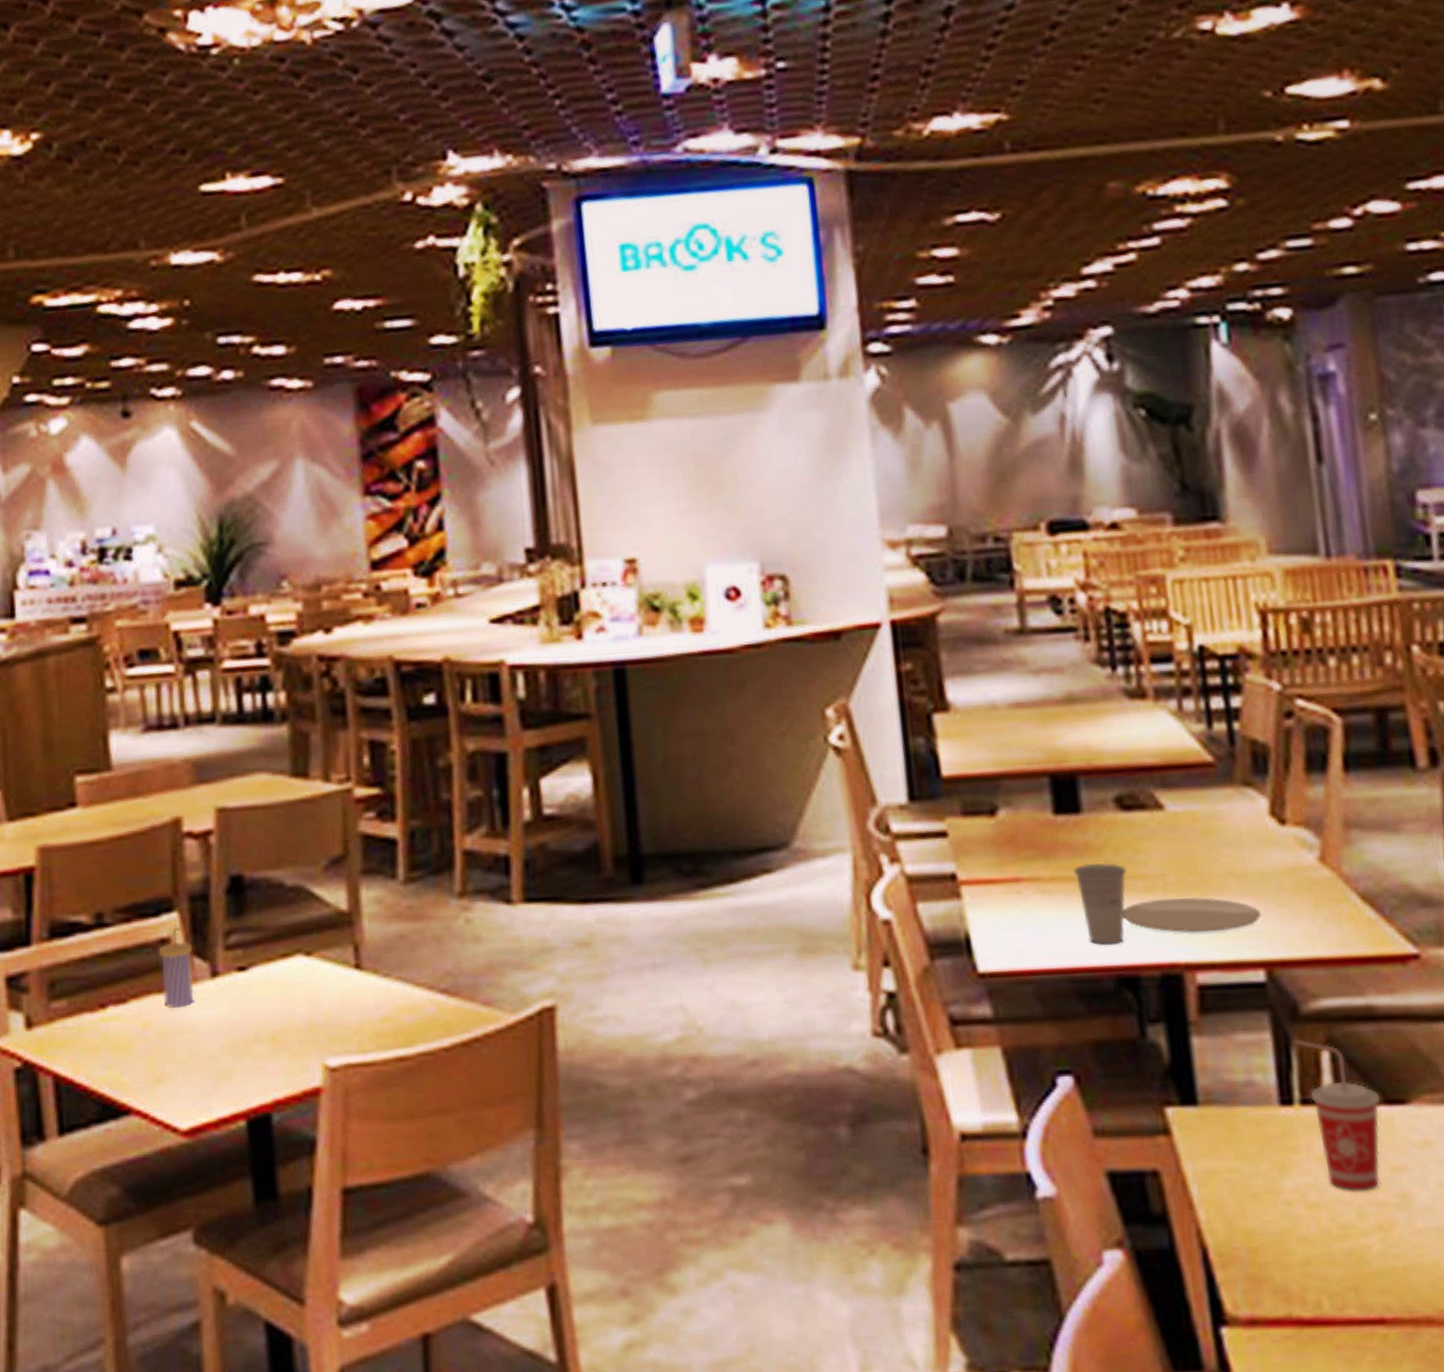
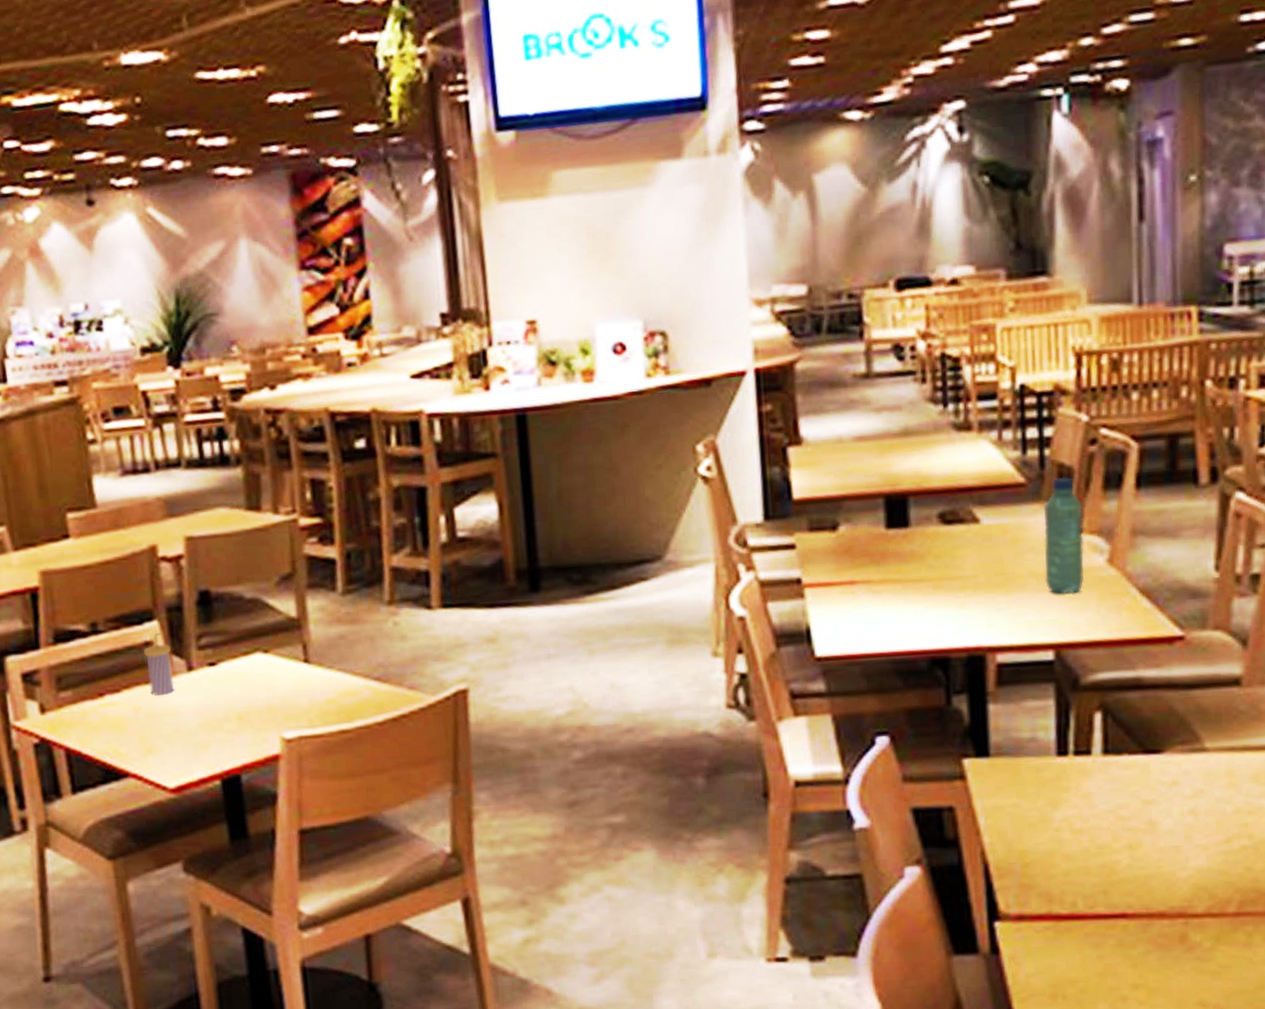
cup: present [1073,863,1127,944] -> none [900,567,945,633]
plate: present [1123,896,1263,933] -> none [939,593,1056,622]
water bottle: none [1237,755,1294,899] -> present [1043,476,1085,594]
beverage cup: present [1293,1039,1381,1191] -> none [1072,704,1140,820]

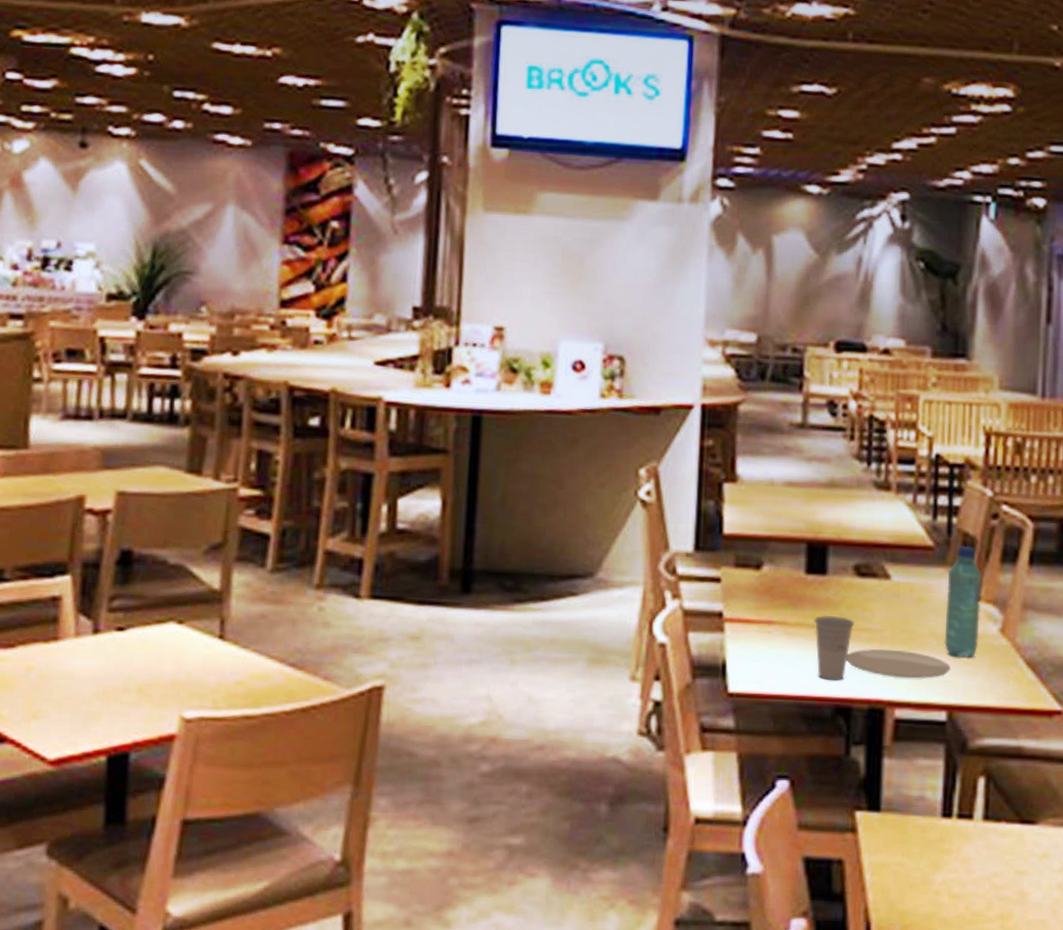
beverage cup: present [143,633,174,697] -> none [48,589,79,658]
cup: none [900,567,945,633] -> present [814,615,855,680]
plate: none [939,593,1056,622] -> present [846,649,952,678]

